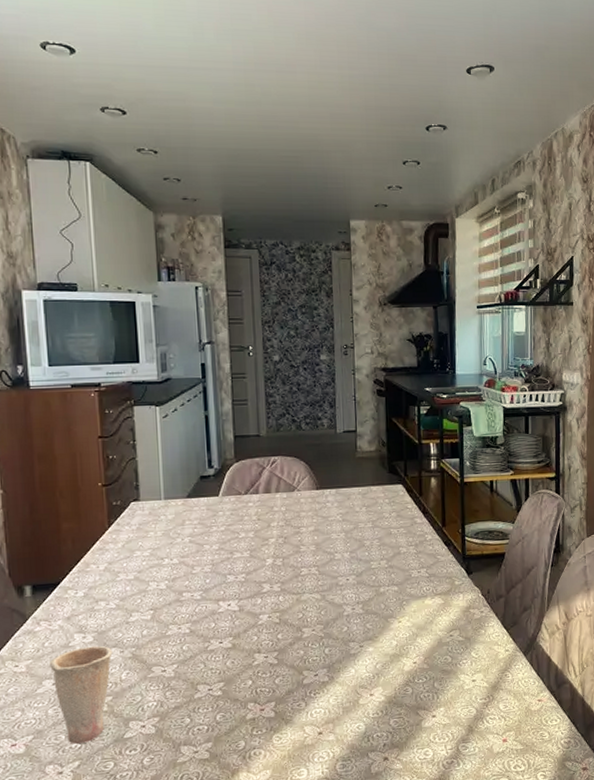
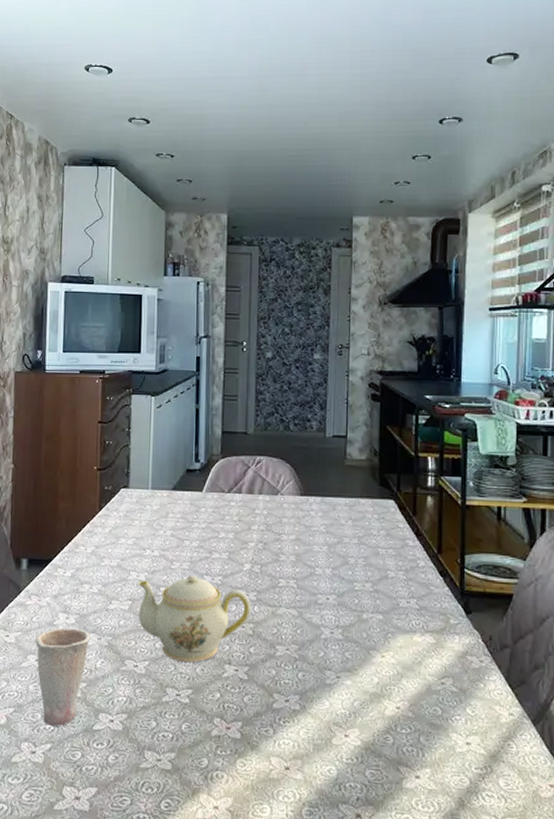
teapot: none [158,576,276,659] -> present [138,575,251,663]

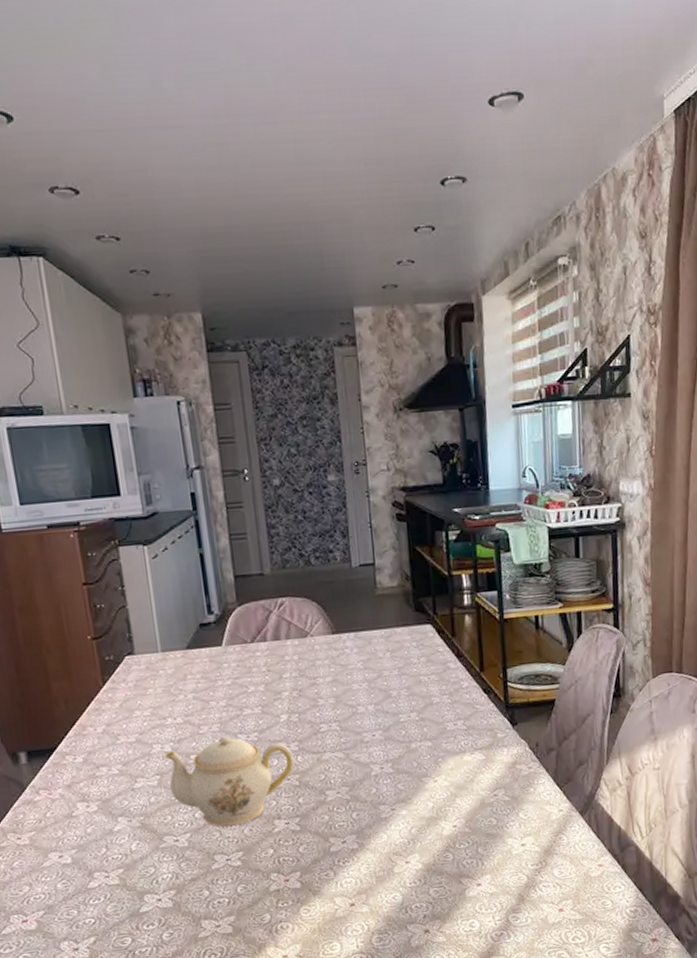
cup: present [34,627,91,726] -> none [52,815,120,920]

